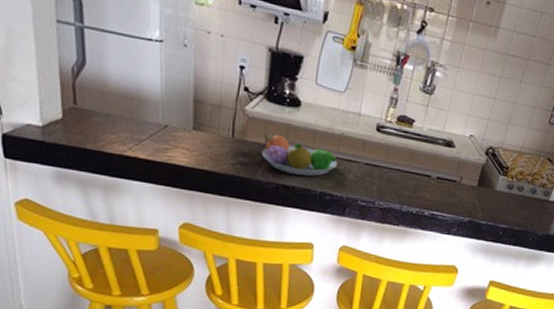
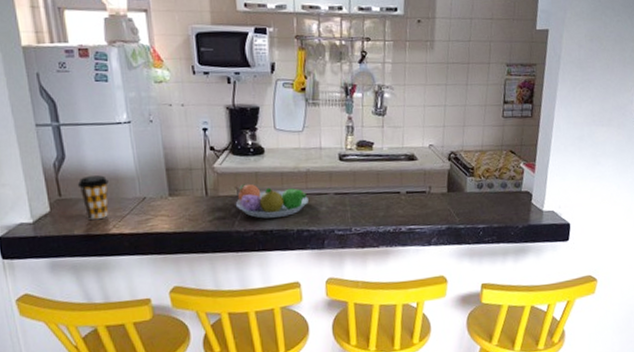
coffee cup: none [95,89,130,139] -> present [77,175,109,220]

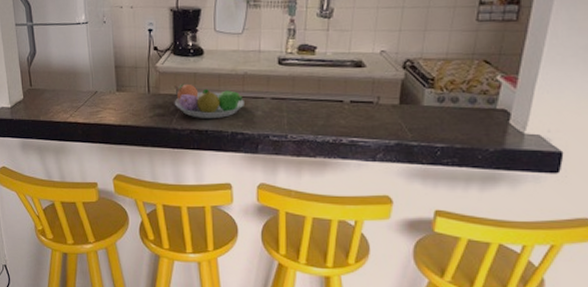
coffee cup: present [77,175,109,220] -> none [44,70,68,109]

